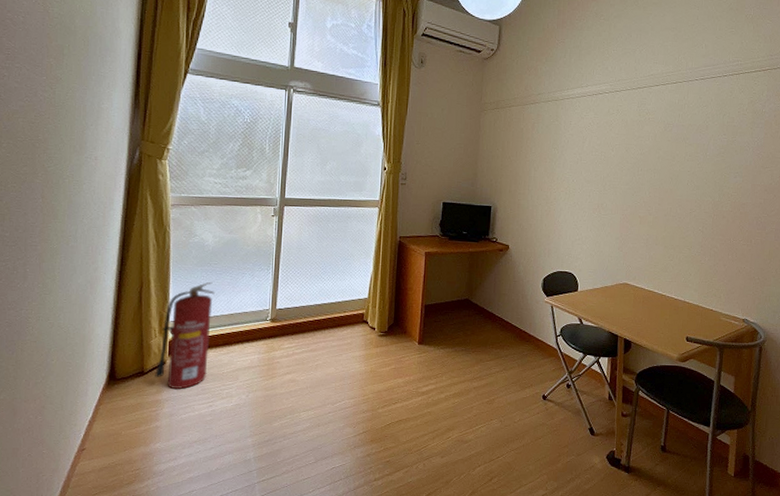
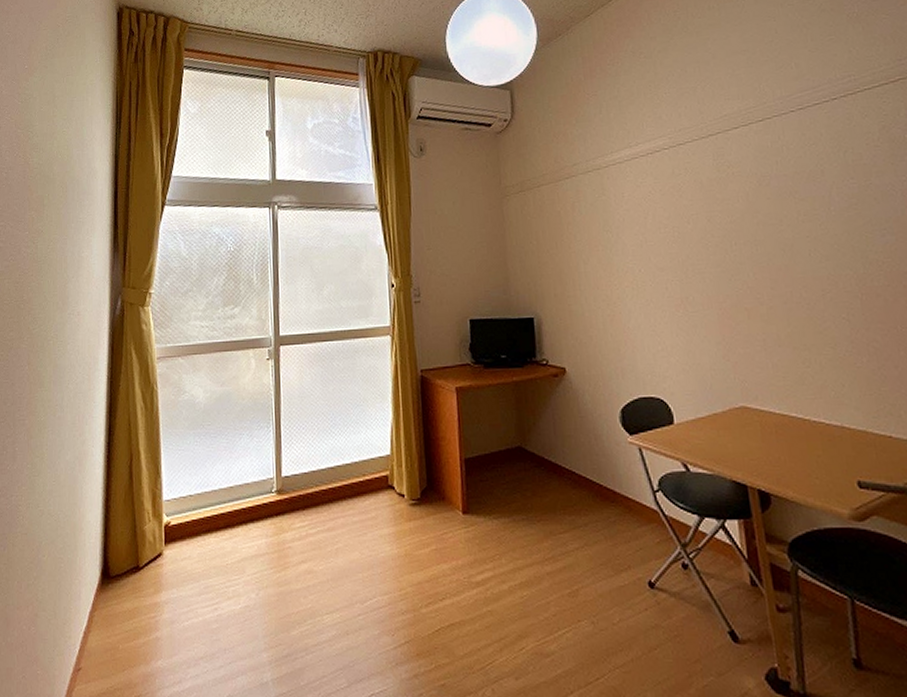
fire extinguisher: present [155,281,215,389] -> none [151,447,211,587]

